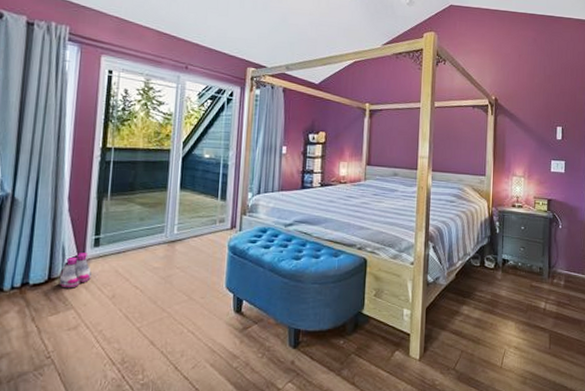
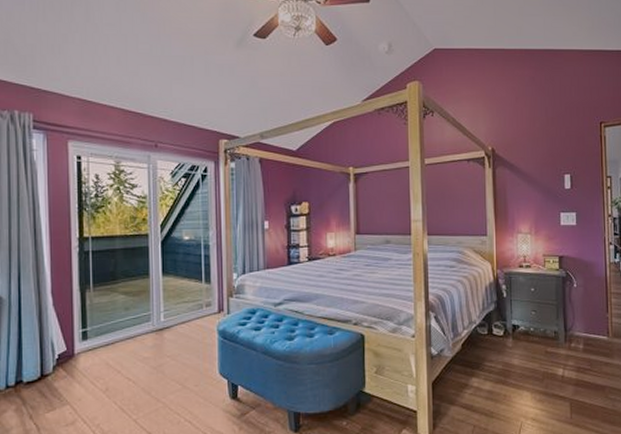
boots: present [59,253,91,287] -> none [51,347,83,383]

